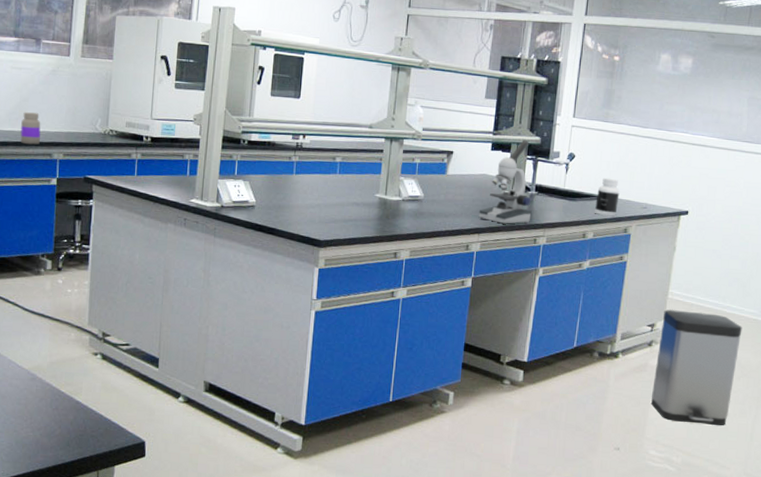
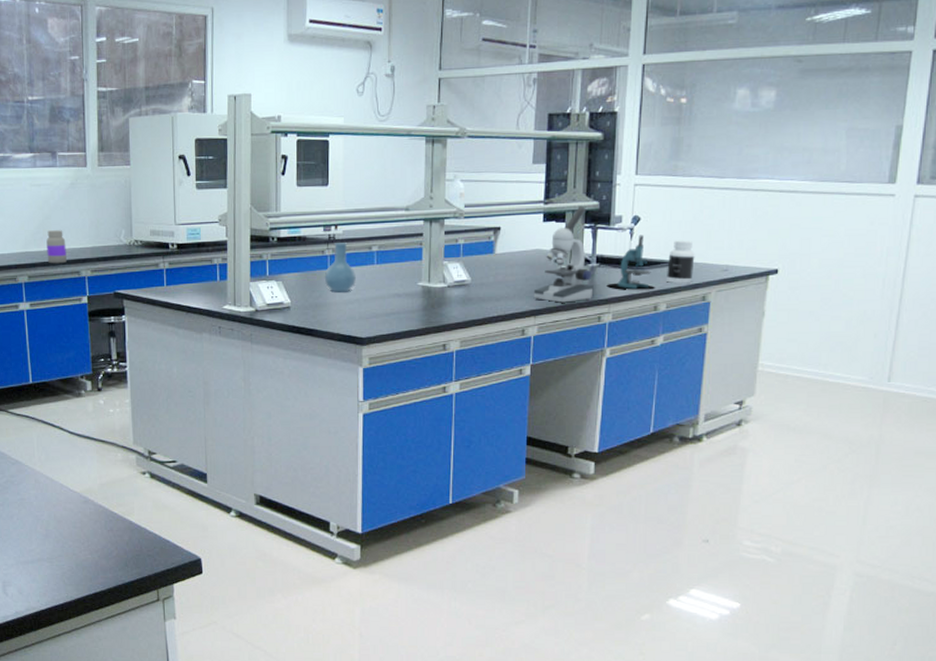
flask: none [289,151,319,197] -> present [324,243,356,292]
microscope: none [543,170,586,220] -> present [607,234,656,291]
pedal bin: present [651,309,742,425] -> none [743,383,849,509]

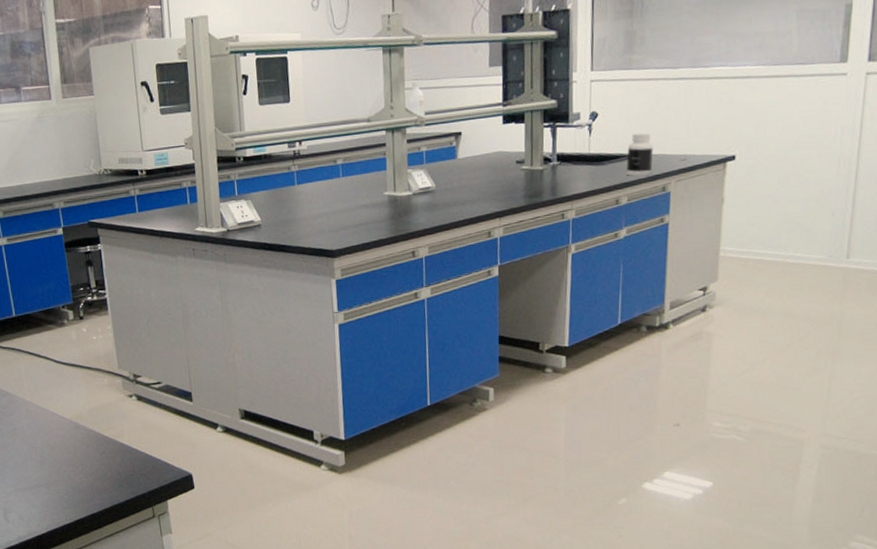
jar: present [46,230,67,264] -> none [18,164,39,198]
flask: present [324,243,356,292] -> none [292,158,323,208]
microscope: present [533,205,594,304] -> none [497,105,556,204]
microscope: present [607,234,656,291] -> none [568,130,617,187]

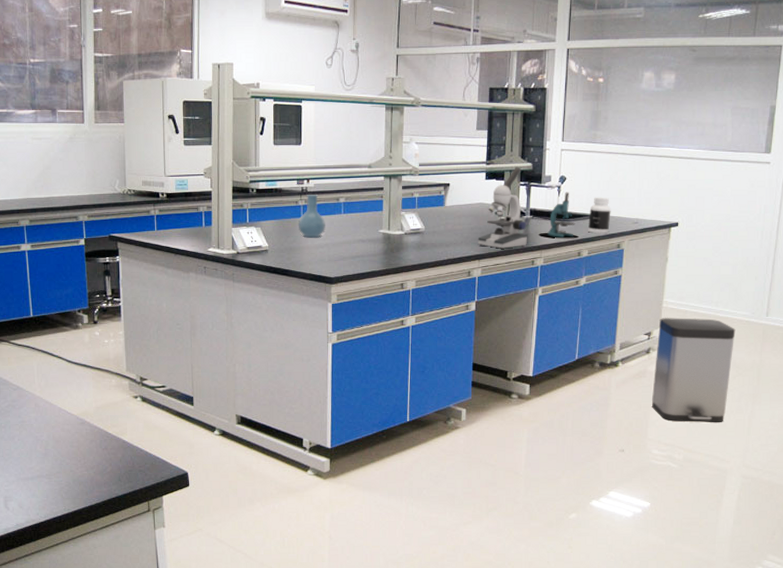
flask: none [292,158,323,208] -> present [298,195,325,238]
microscope: none [497,105,556,204] -> present [477,166,528,250]
microscope: none [568,130,617,187] -> present [539,192,580,239]
pedal bin: none [710,266,809,388] -> present [652,318,736,422]

